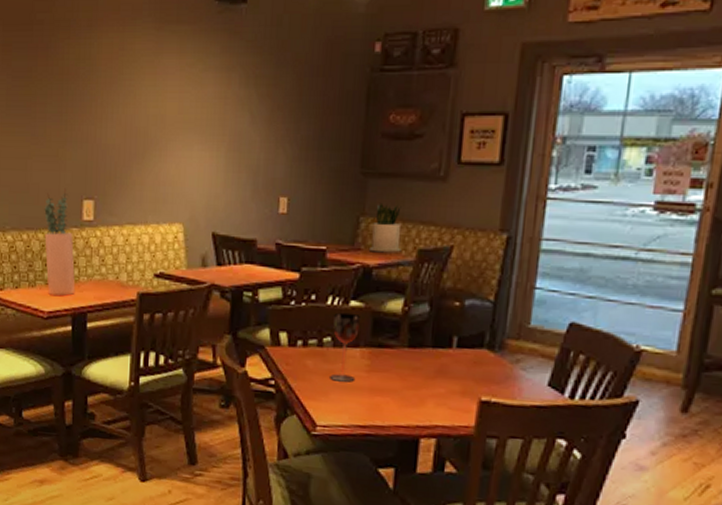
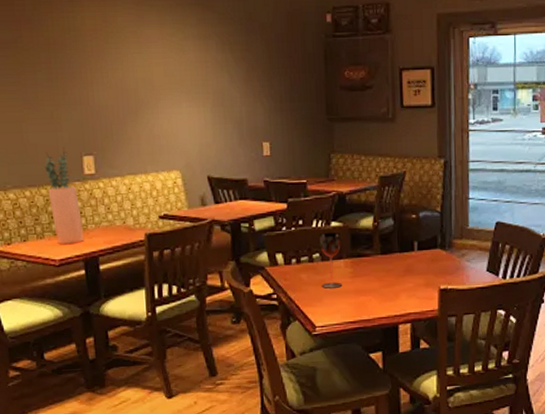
planter: present [368,202,402,253] -> none [340,141,367,182]

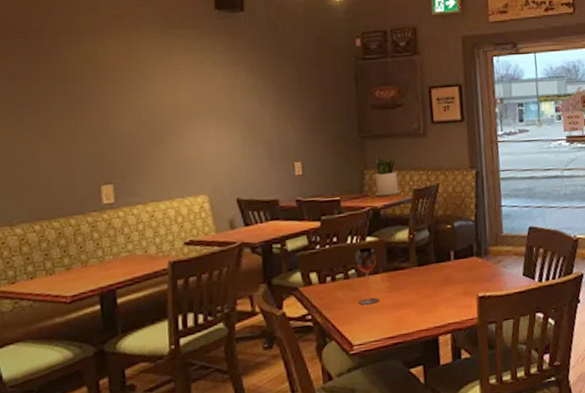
vase: present [44,146,85,245] -> none [58,176,101,280]
planter: none [340,141,367,182] -> present [374,157,401,197]

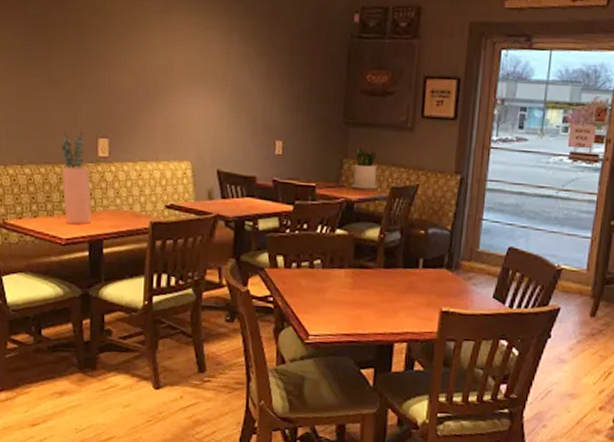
vase: none [58,176,101,280] -> present [61,127,92,225]
wineglass: present [354,247,379,305] -> none [320,239,344,298]

